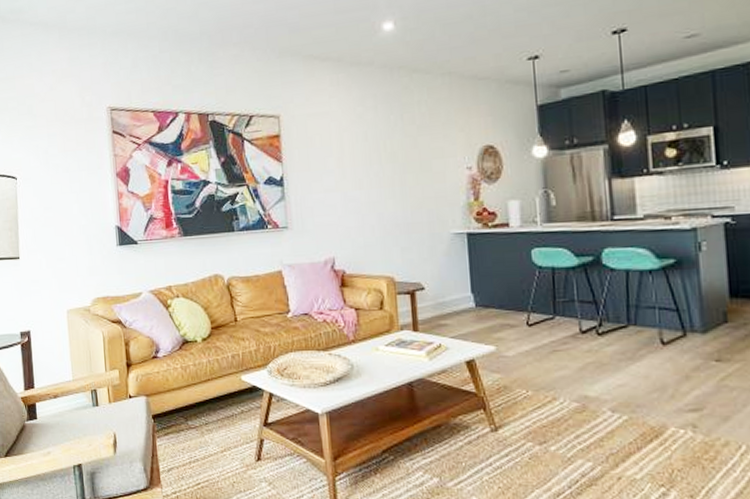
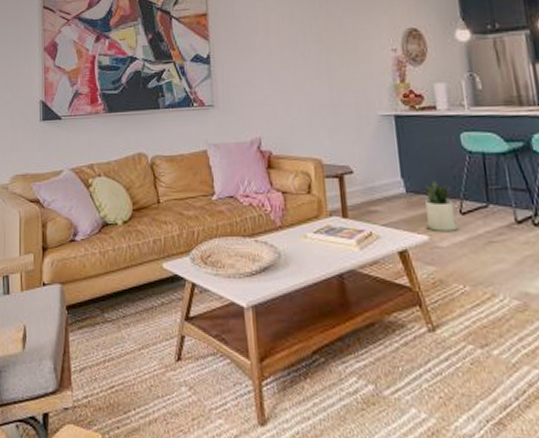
planter: none [492,295,526,342] -> present [424,181,460,231]

